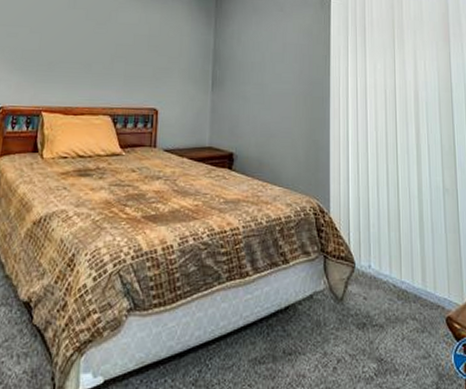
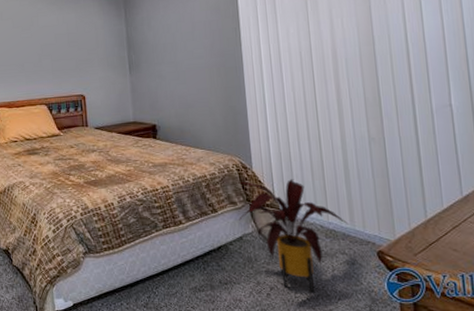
house plant: none [310,227,421,367] -> present [238,179,349,293]

